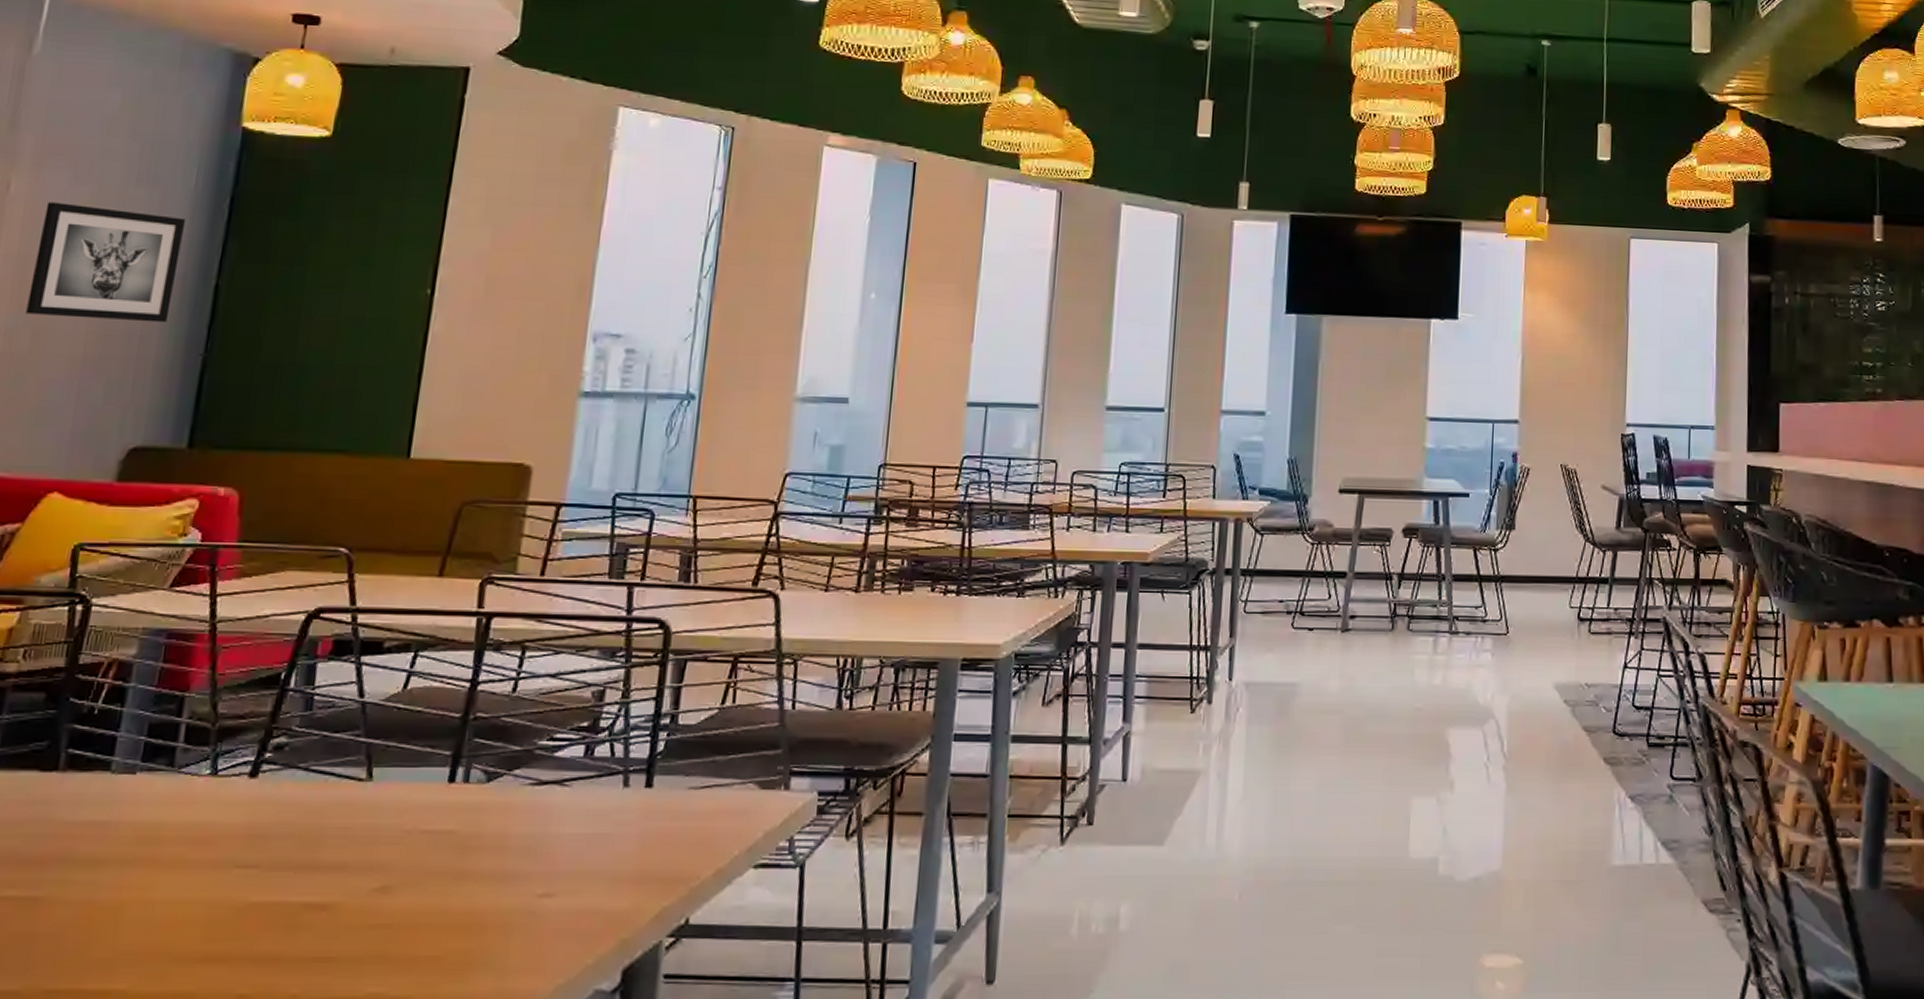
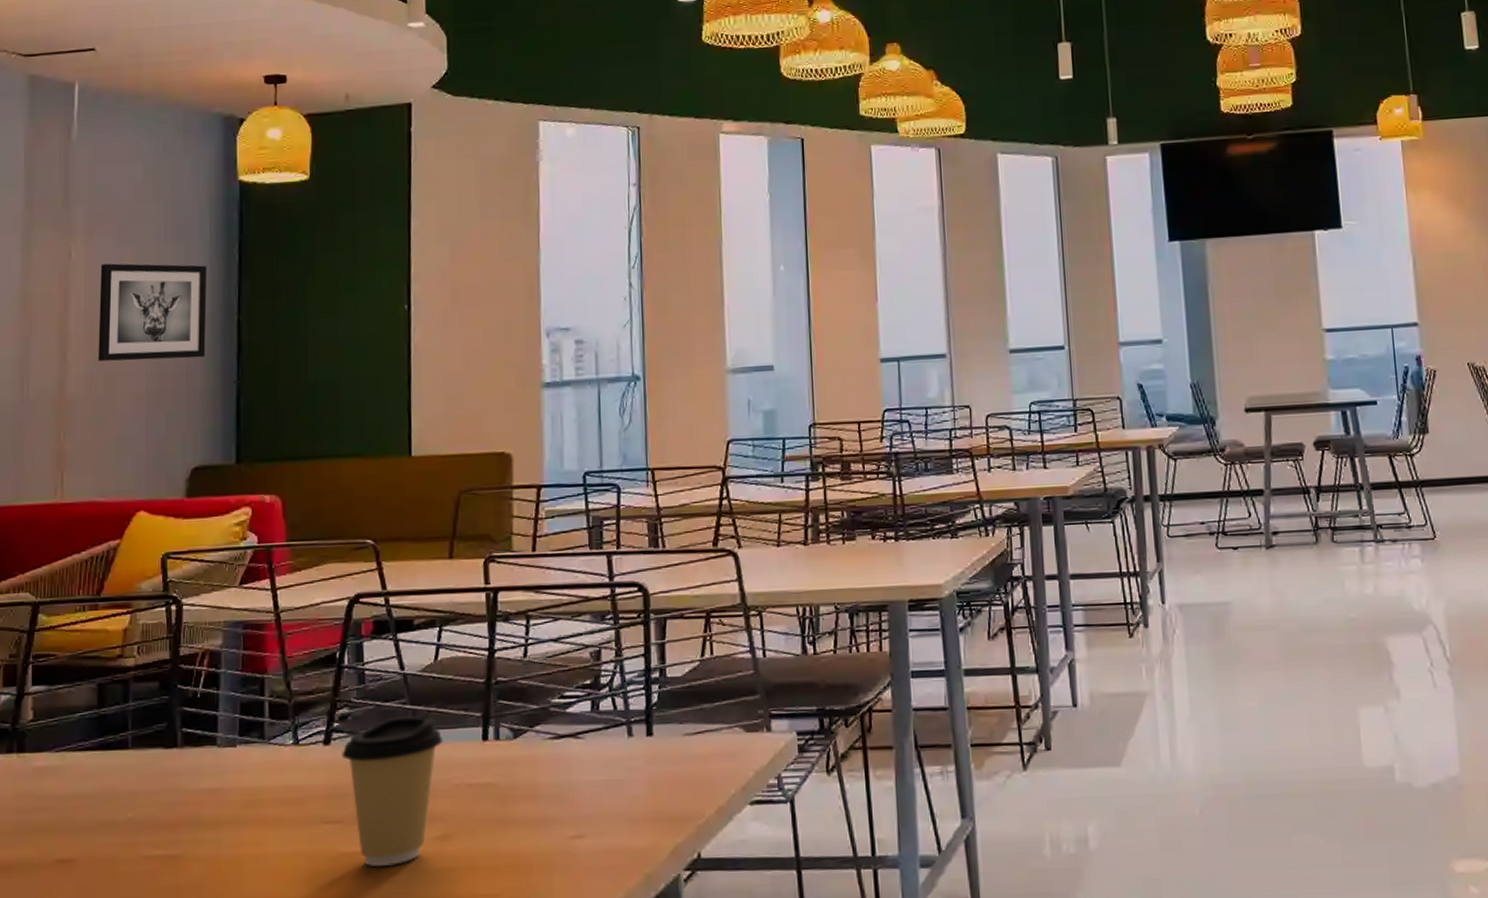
coffee cup: none [270,750,400,921] -> present [342,715,443,867]

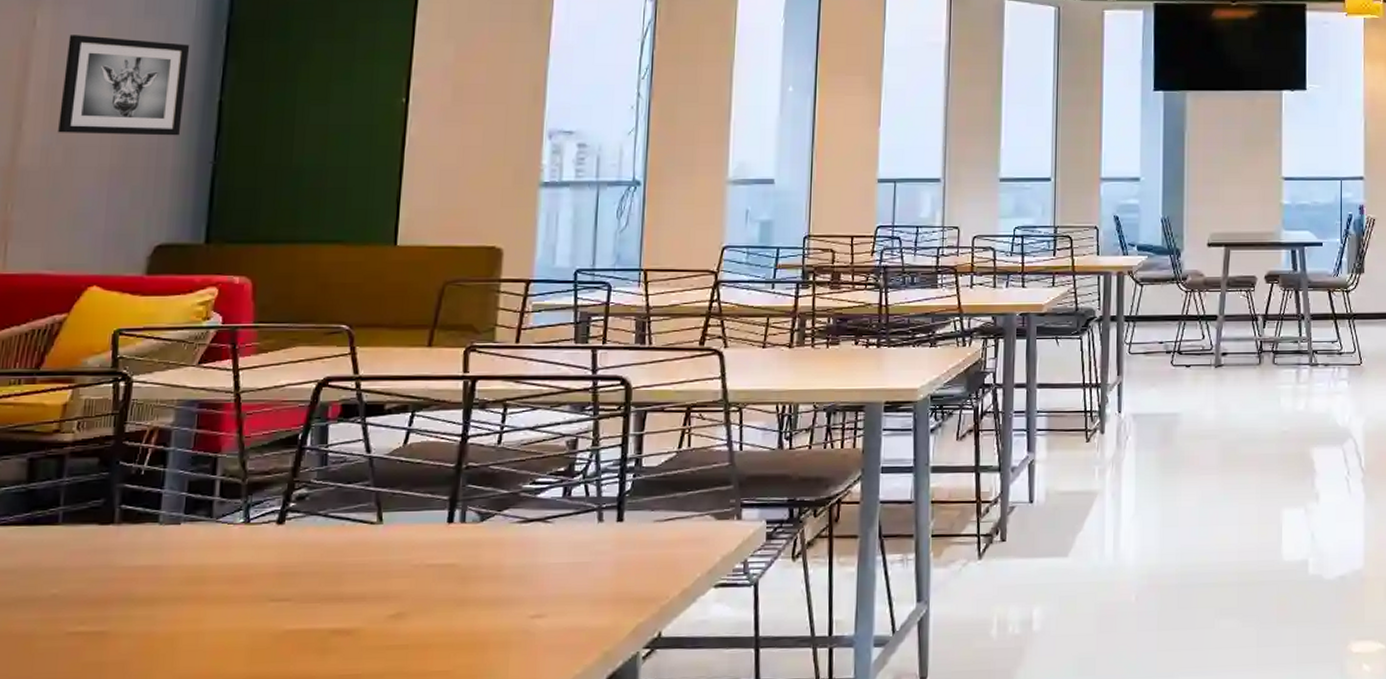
coffee cup: present [342,715,443,867] -> none [296,497,406,644]

